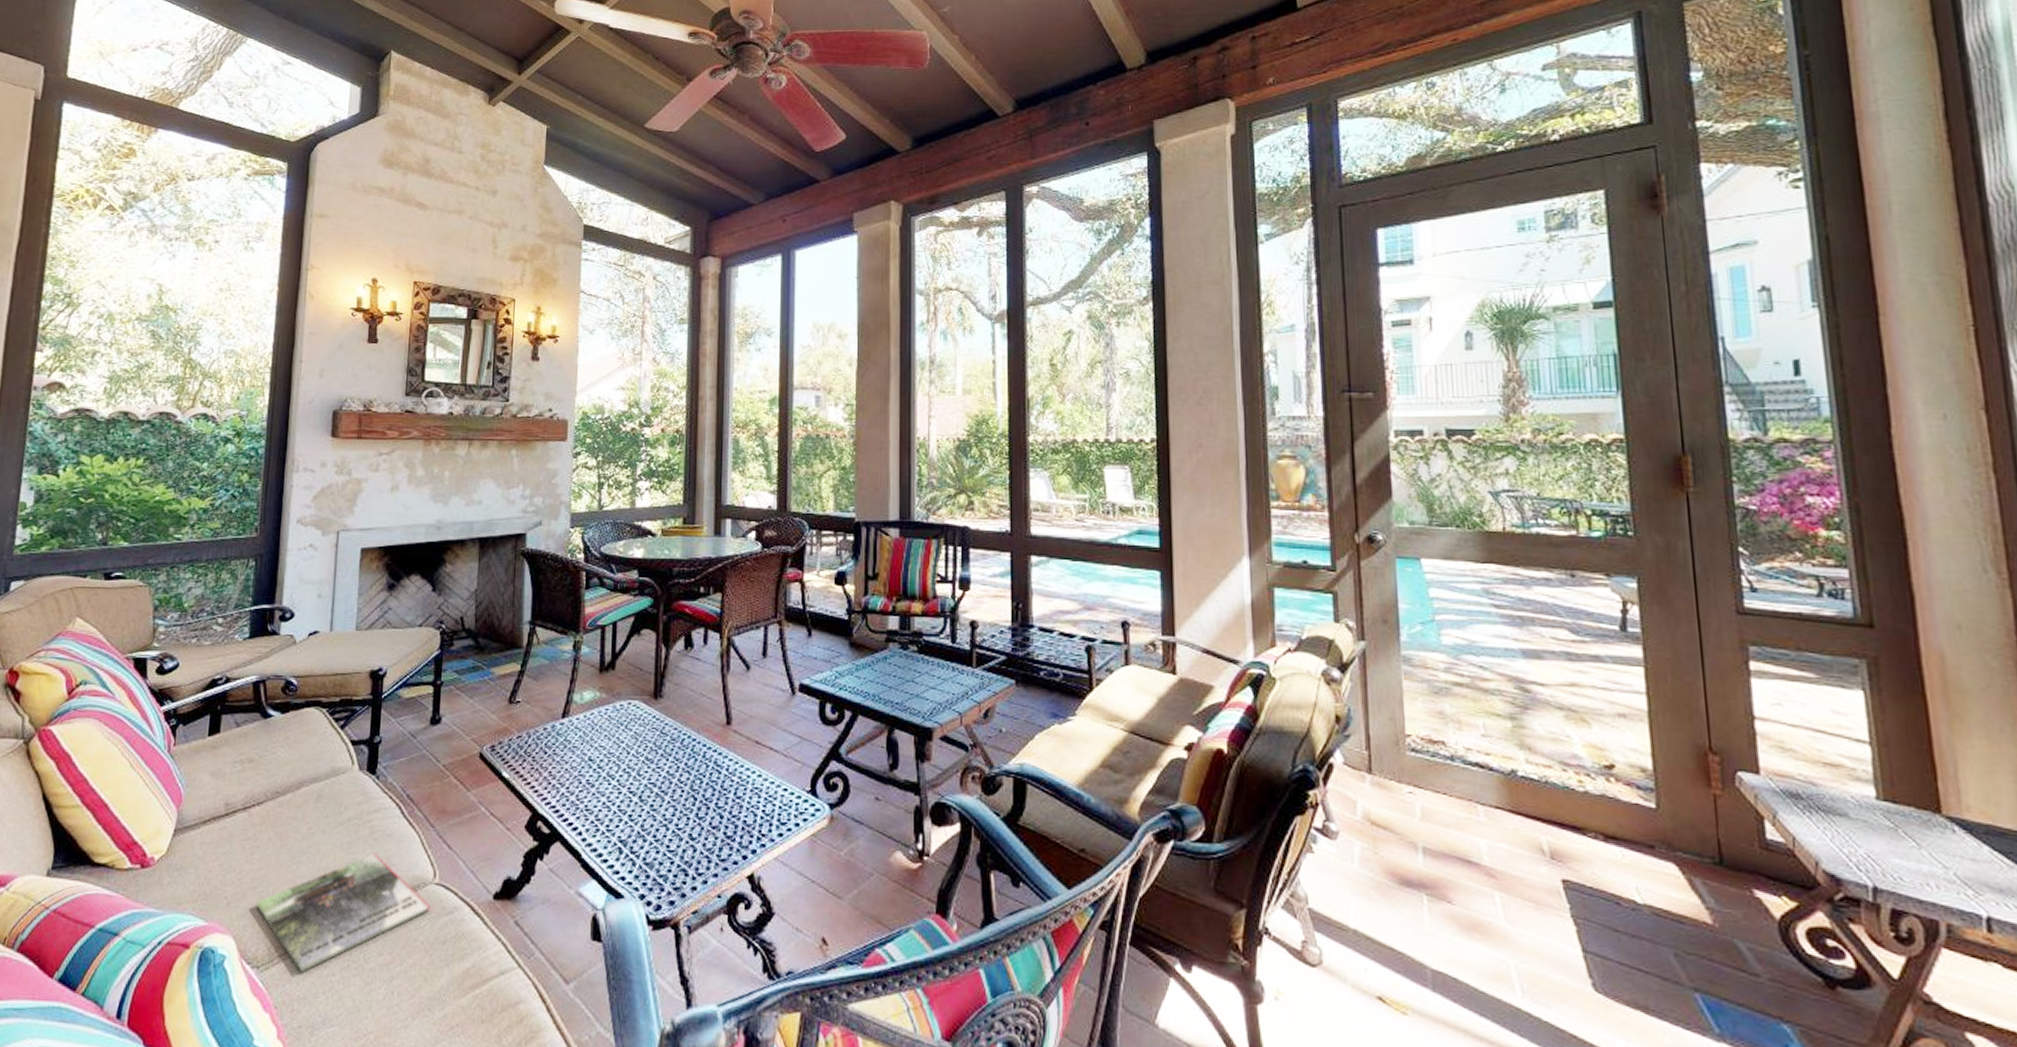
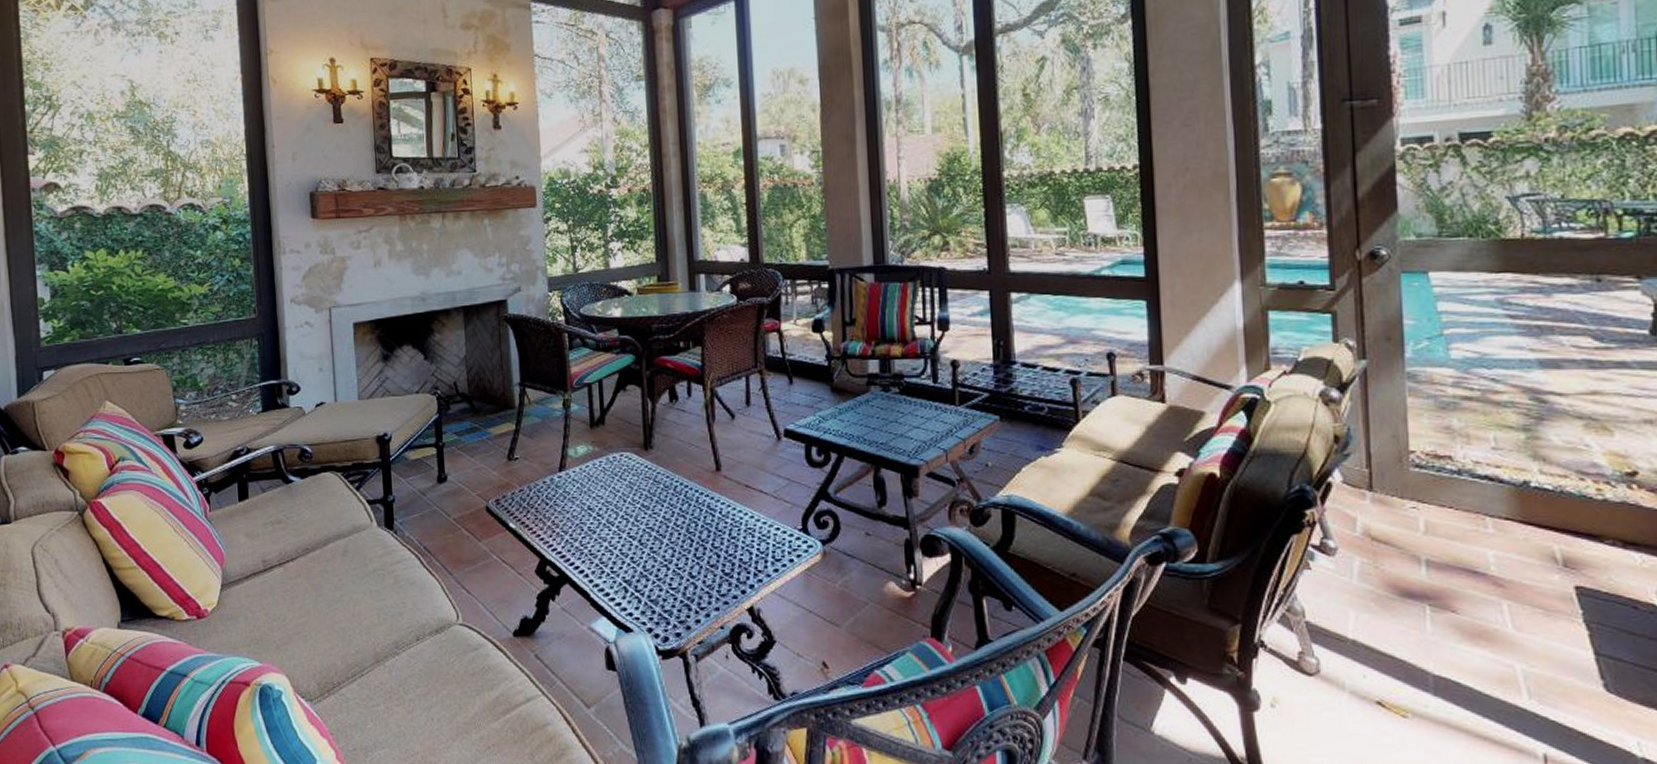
magazine: present [256,853,430,973] -> none [302,599,457,704]

